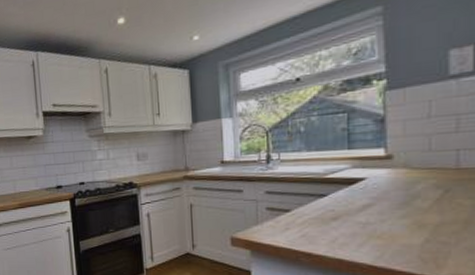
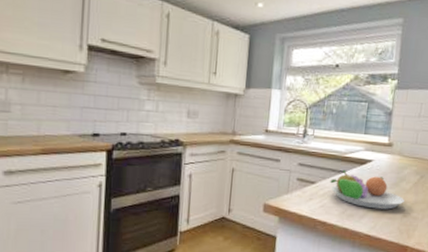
fruit bowl: none [309,192,423,235] -> present [330,169,404,210]

